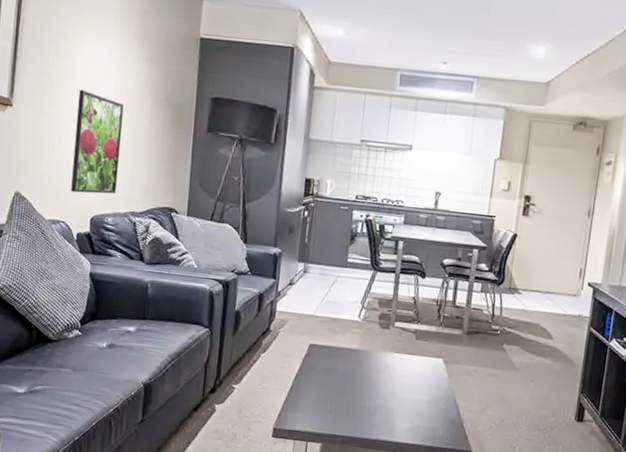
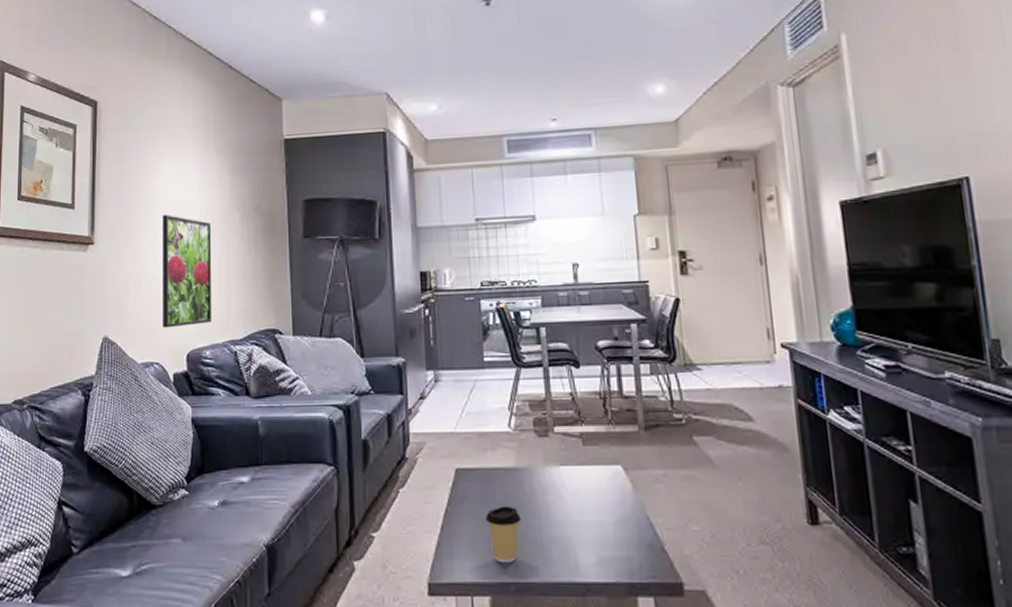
coffee cup: none [327,377,356,421] -> present [485,506,521,564]

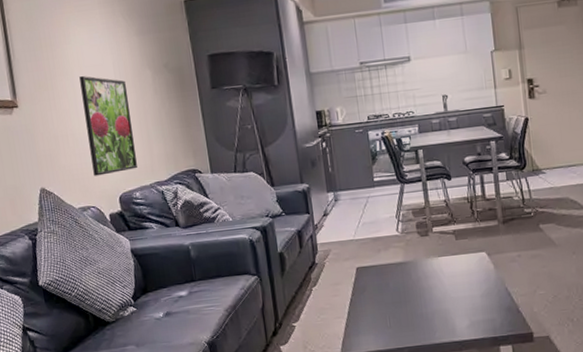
coffee cup: present [485,506,521,564] -> none [382,291,410,334]

